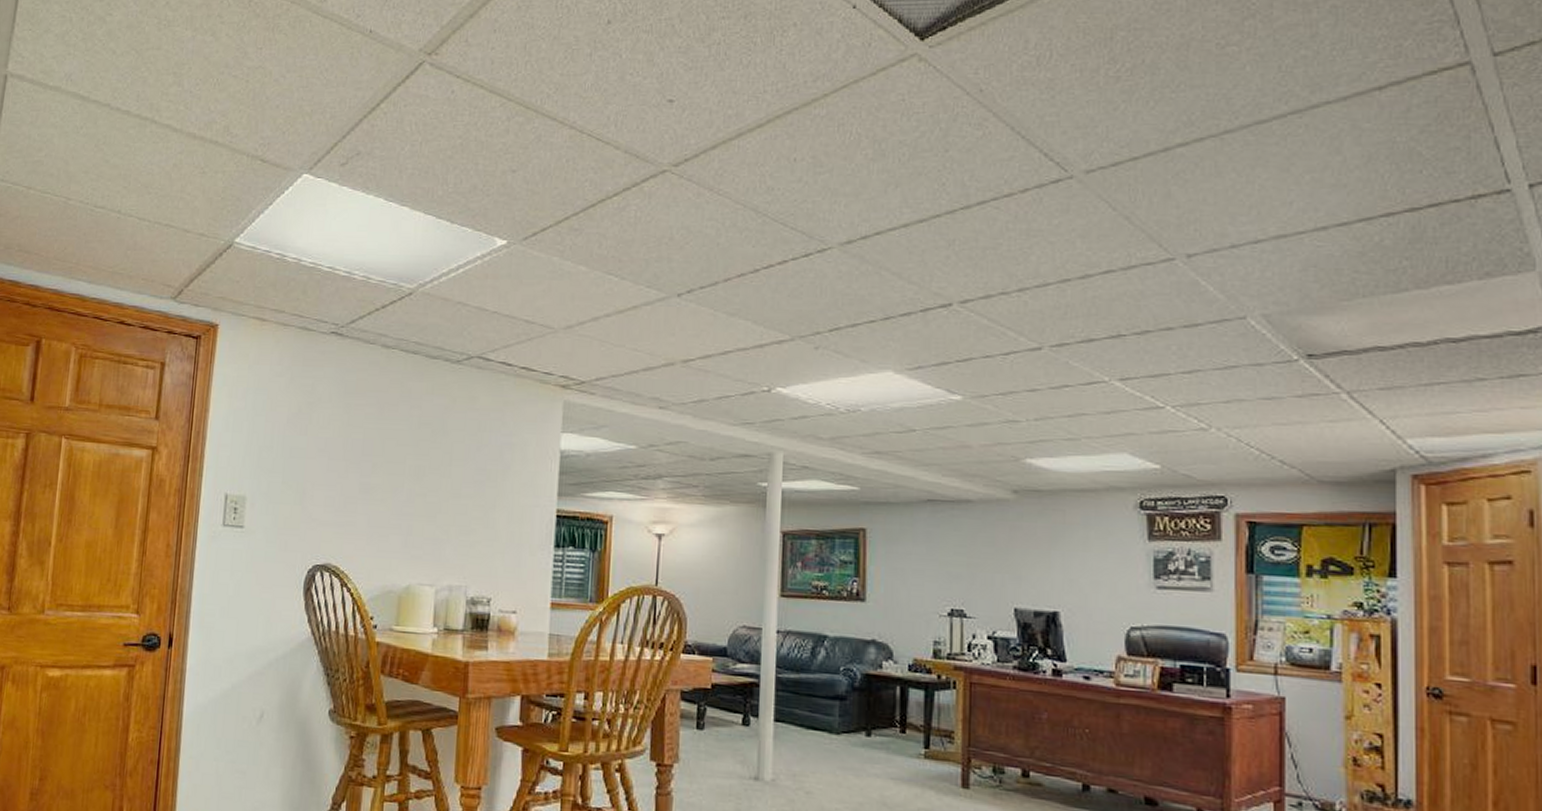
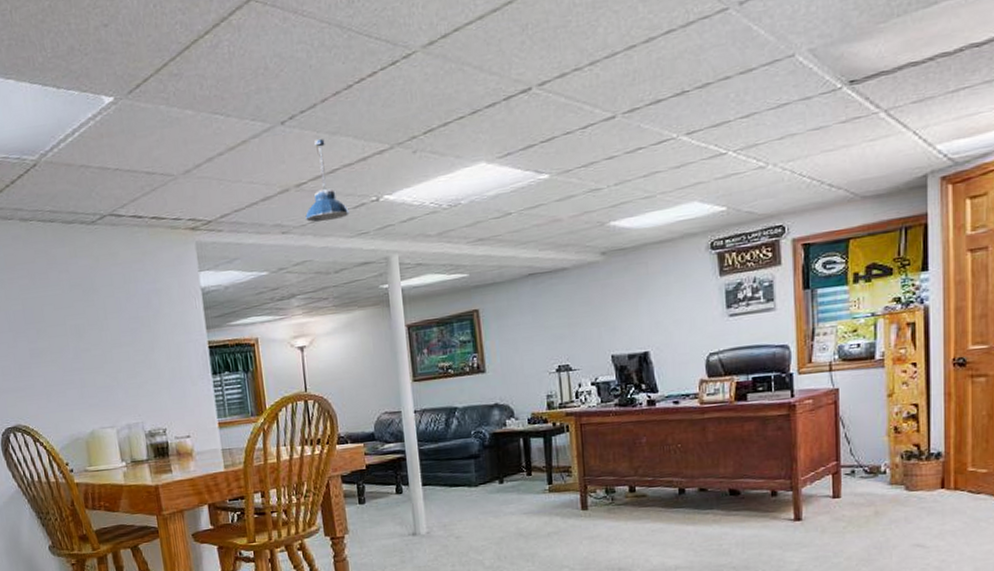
pendant light: none [687,318,736,404] -> present [305,139,349,222]

